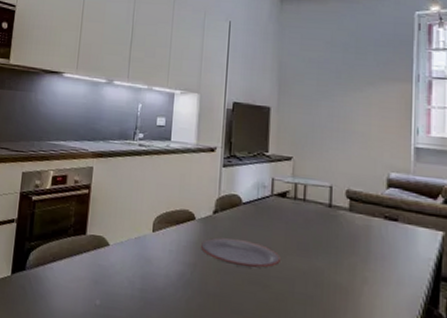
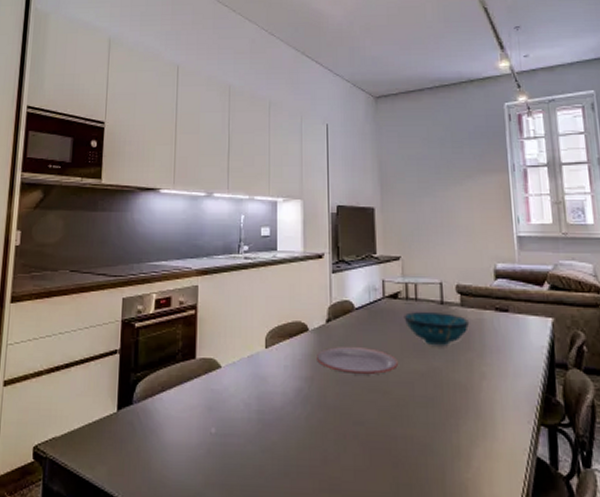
decorative bowl: none [290,212,357,249] -> present [404,312,470,346]

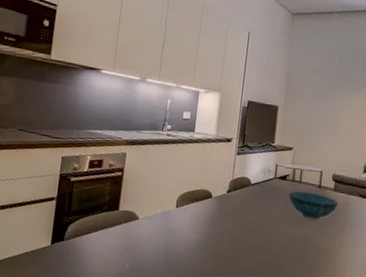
plate: present [315,347,398,375] -> none [215,212,279,236]

